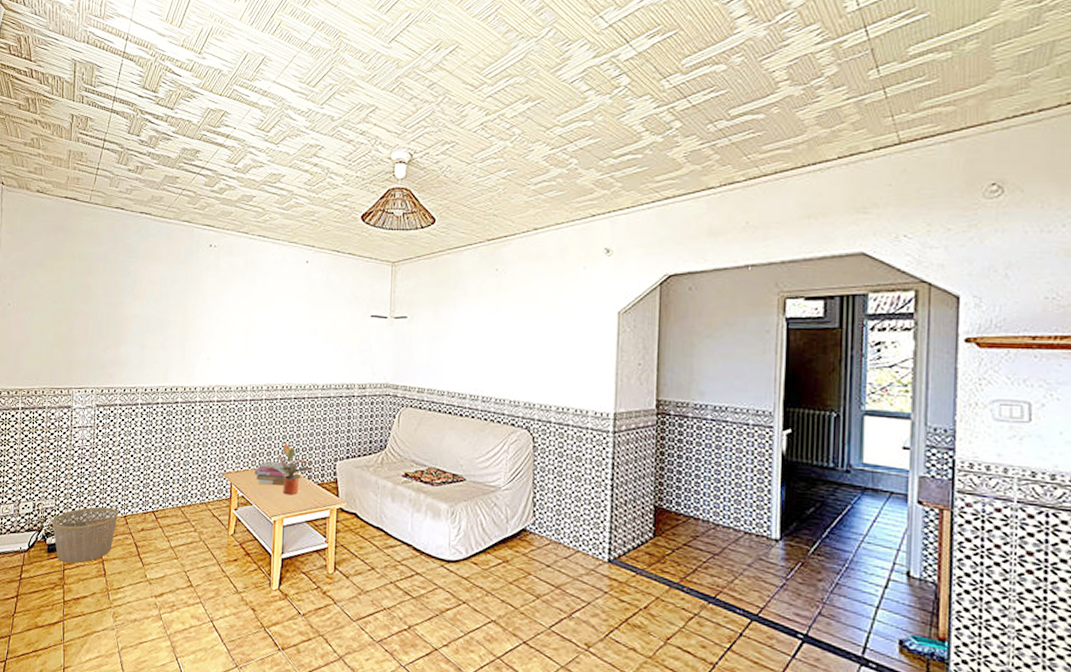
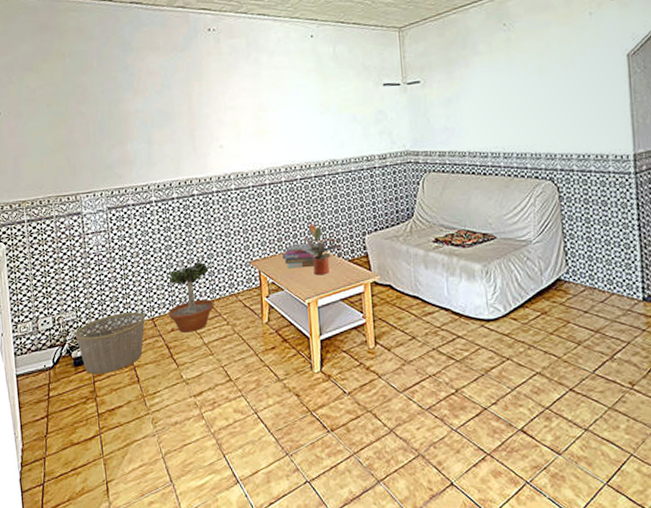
potted tree: none [140,462,185,534] -> present [168,258,215,332]

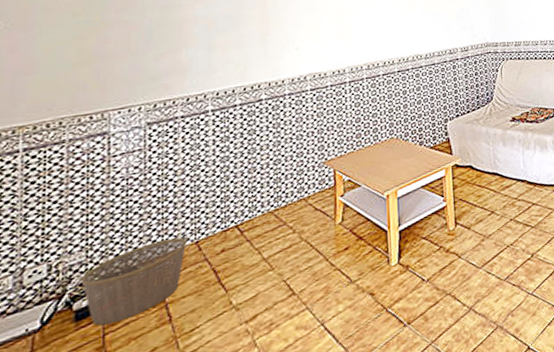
potted tree: present [168,258,215,332] -> none [218,168,279,252]
books: present [282,243,318,269] -> none [361,135,399,164]
potted plant: present [301,223,342,276] -> none [381,116,424,167]

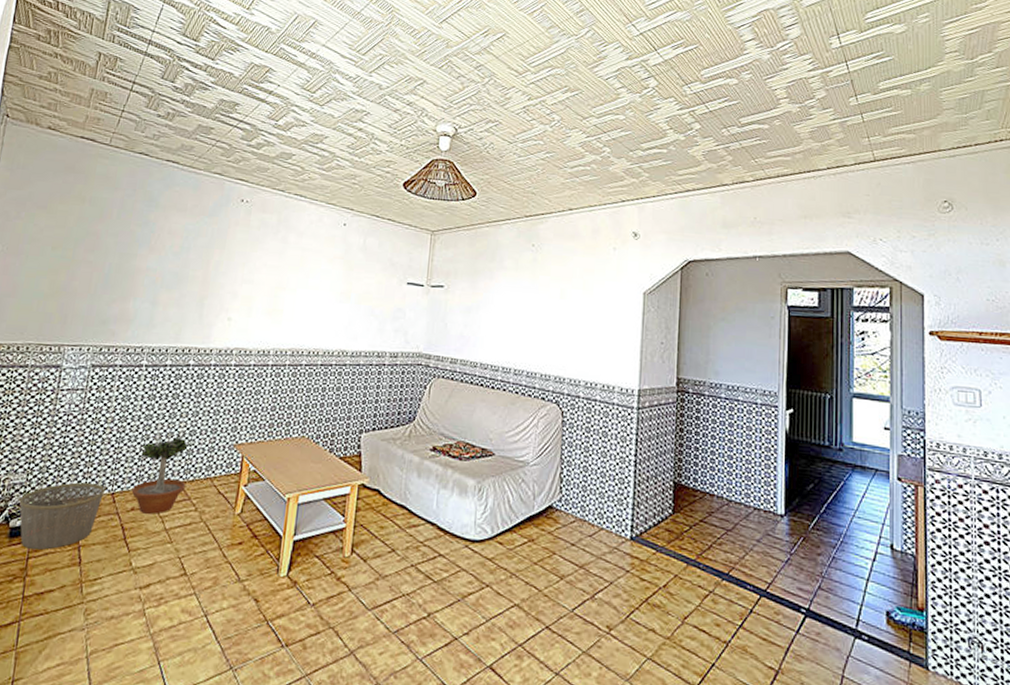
potted tree: none [218,168,279,252] -> present [131,431,189,514]

